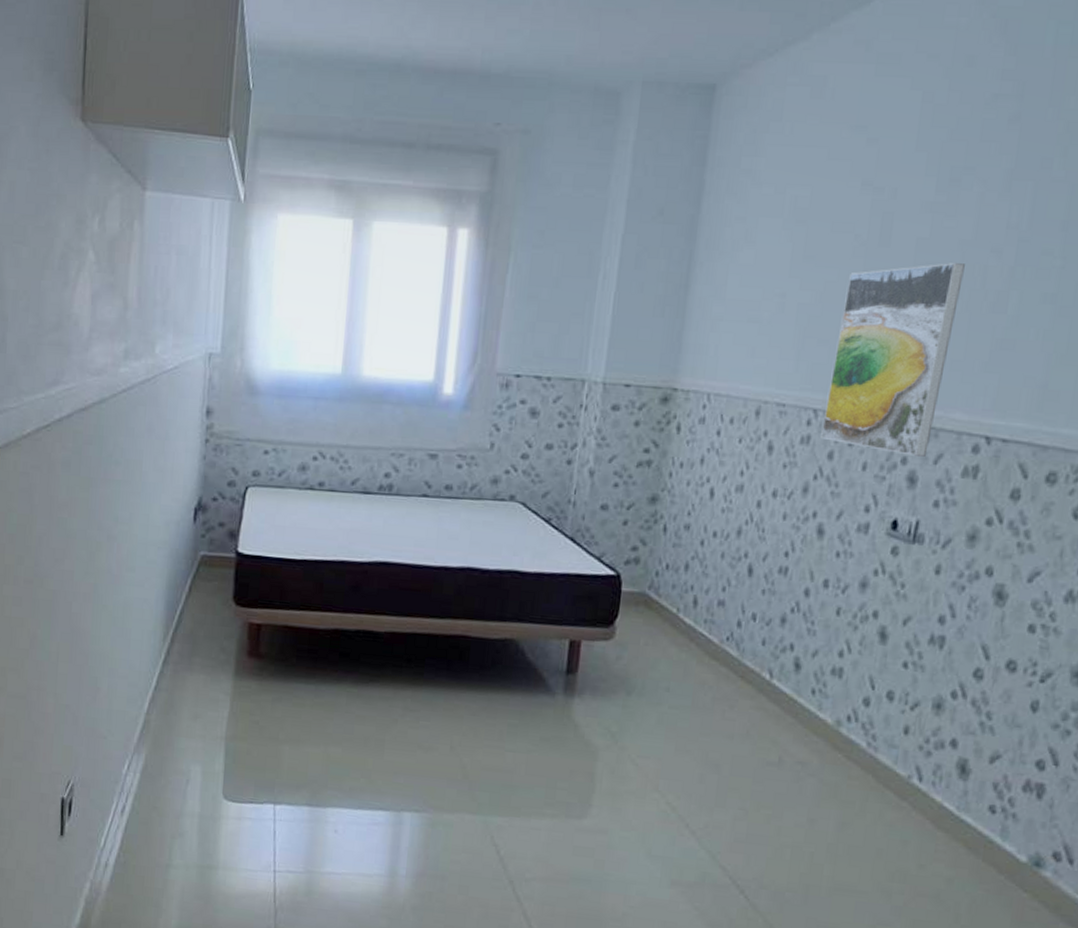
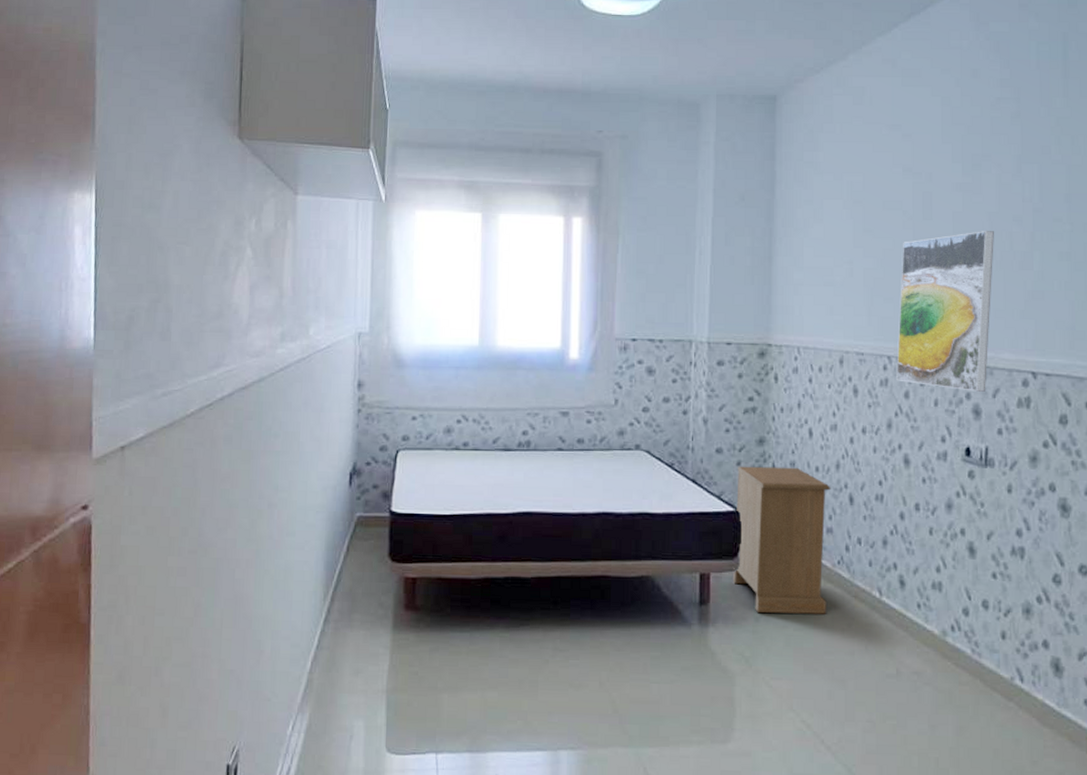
nightstand: none [605,525,729,693] -> present [732,466,831,614]

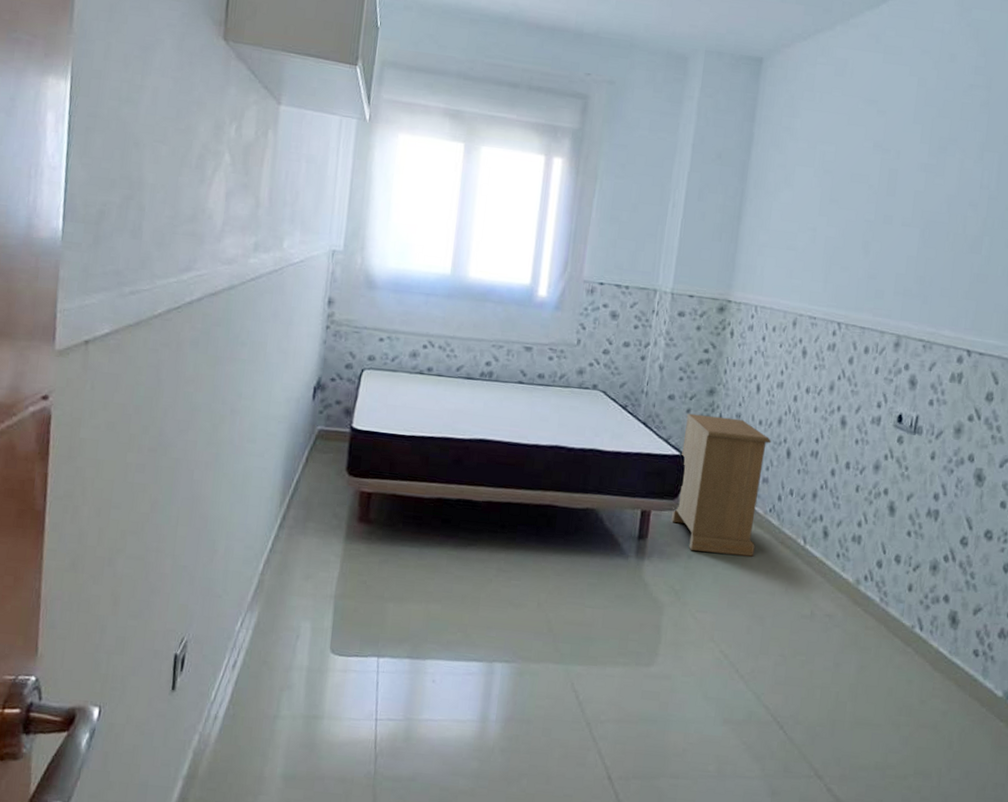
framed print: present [896,231,994,392] -> none [843,212,950,364]

